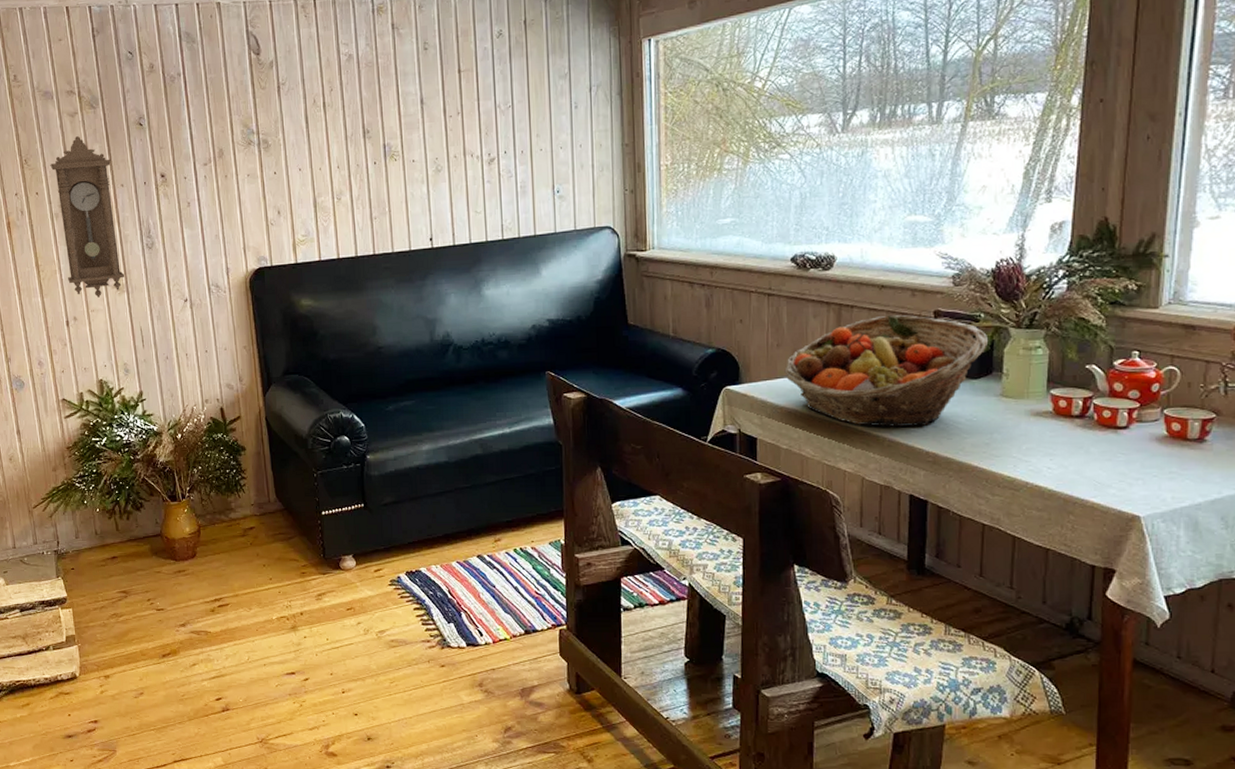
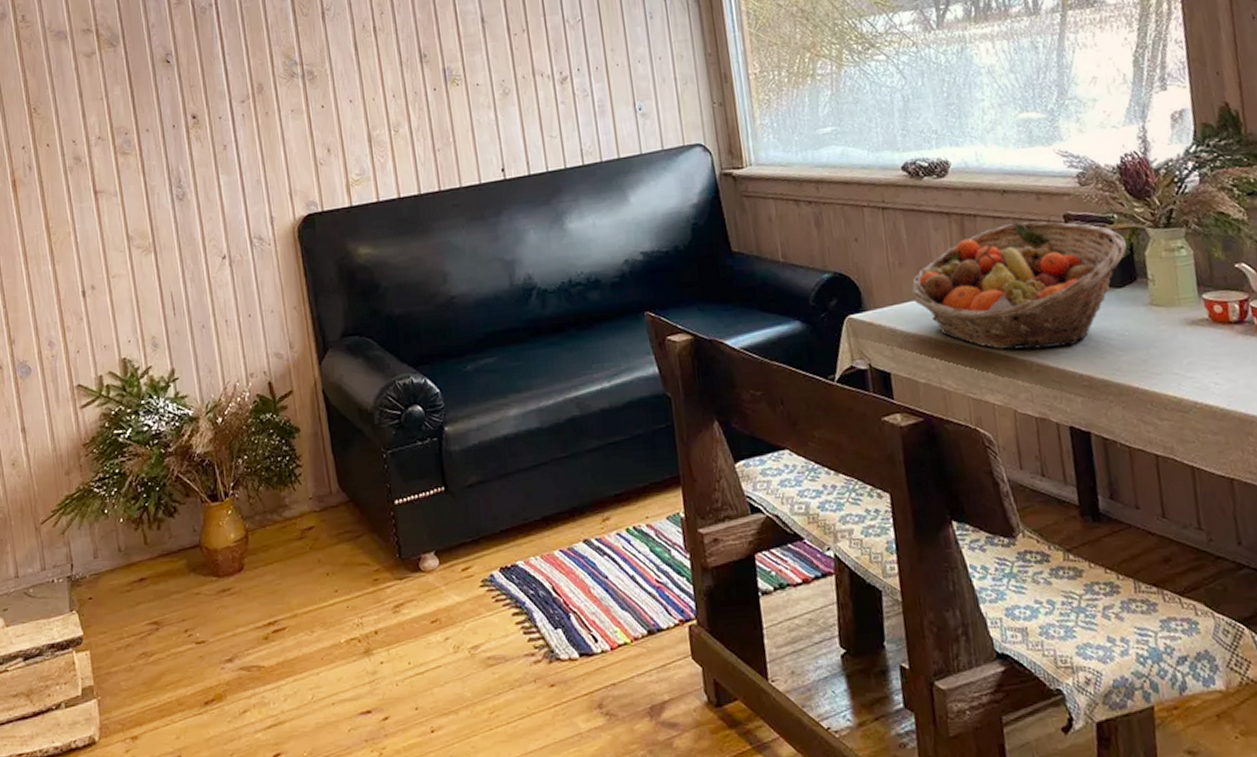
pendulum clock: present [50,136,125,298] -> none [63,78,152,261]

